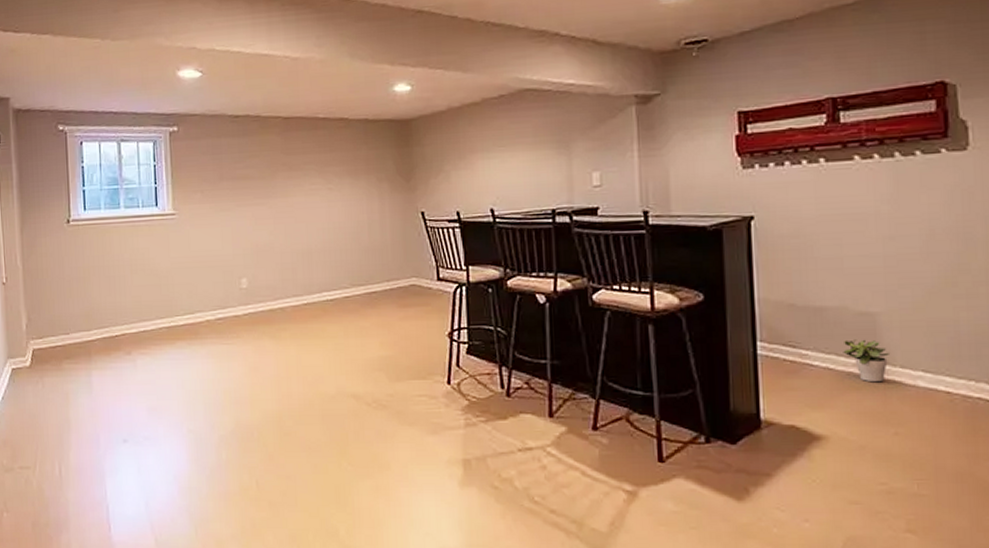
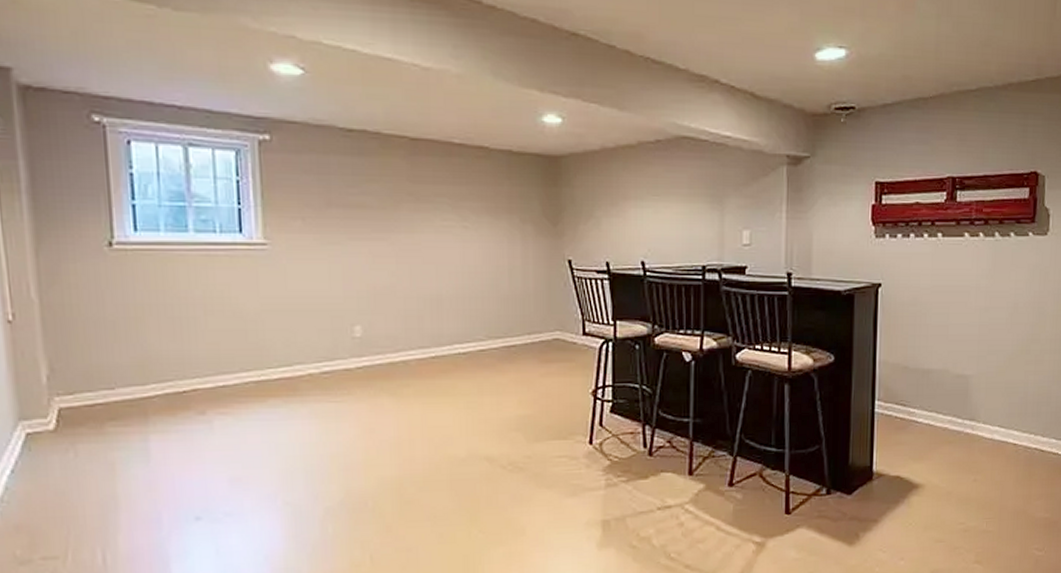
potted plant: present [843,339,889,383] -> none [942,399,976,437]

